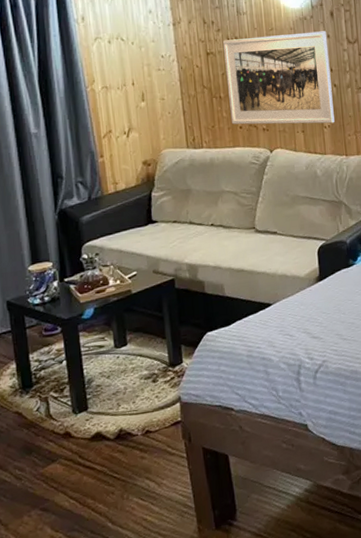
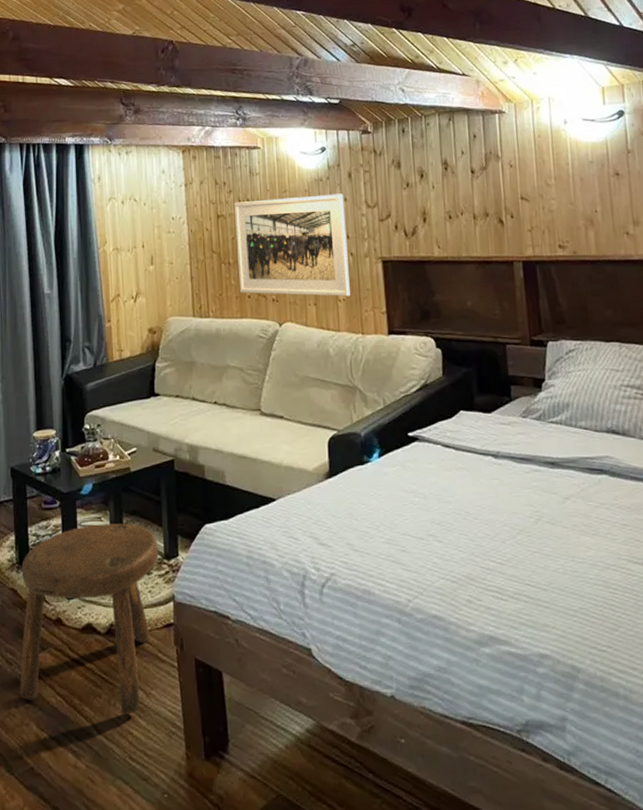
stool: none [25,340,164,508] -> present [20,523,159,715]

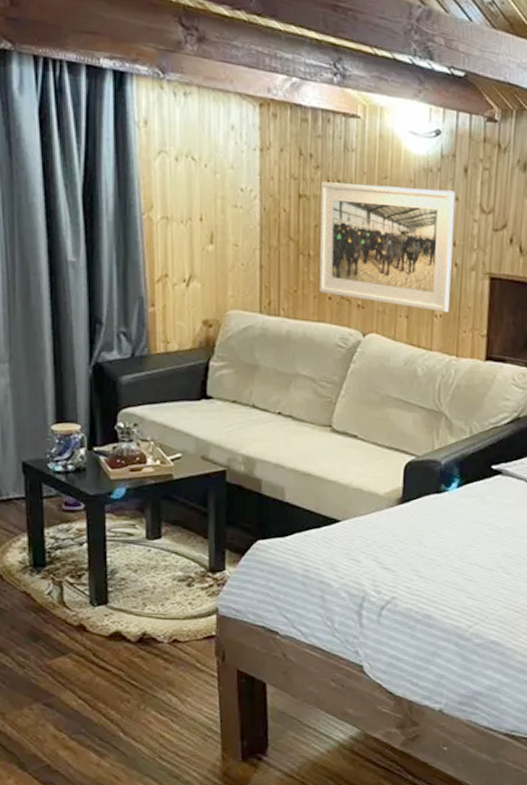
stool: present [20,523,159,715] -> none [34,531,202,719]

